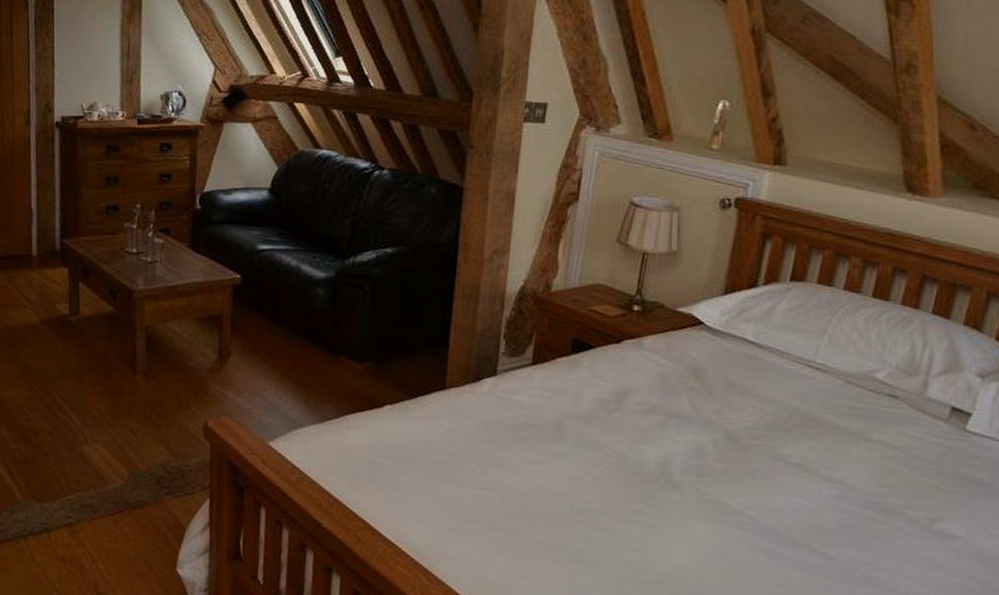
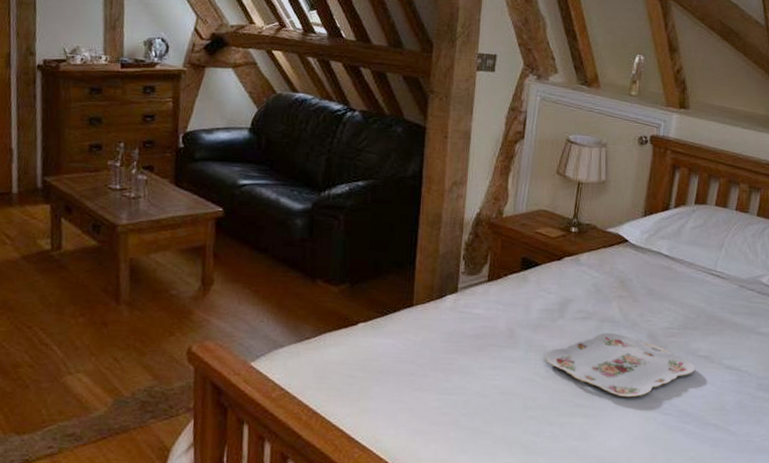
serving tray: none [598,430,785,507] -> present [545,333,695,398]

